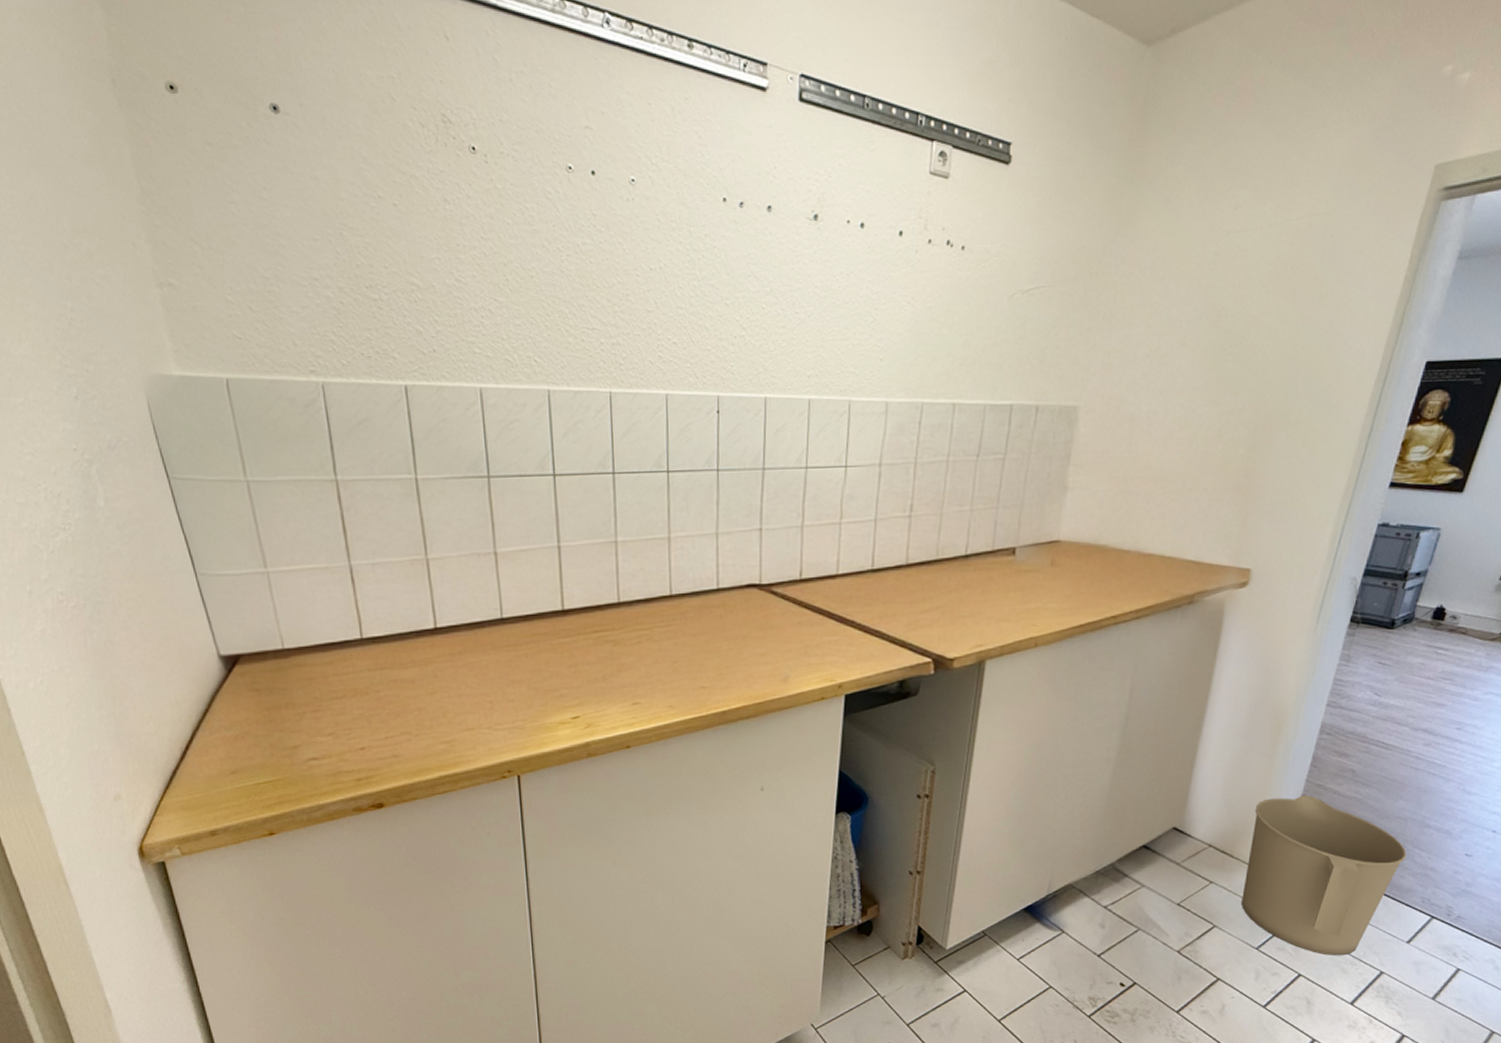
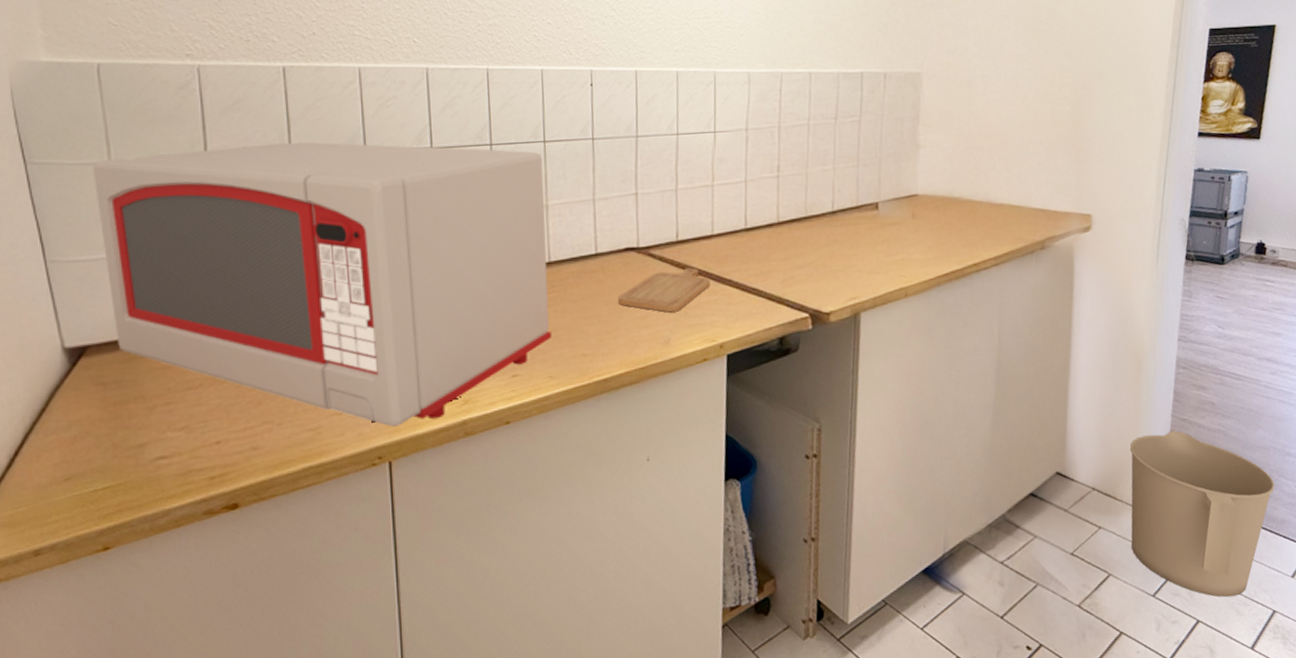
microwave: none [231,464,672,744] -> present [93,141,552,427]
chopping board: none [738,607,833,651] -> present [618,267,711,313]

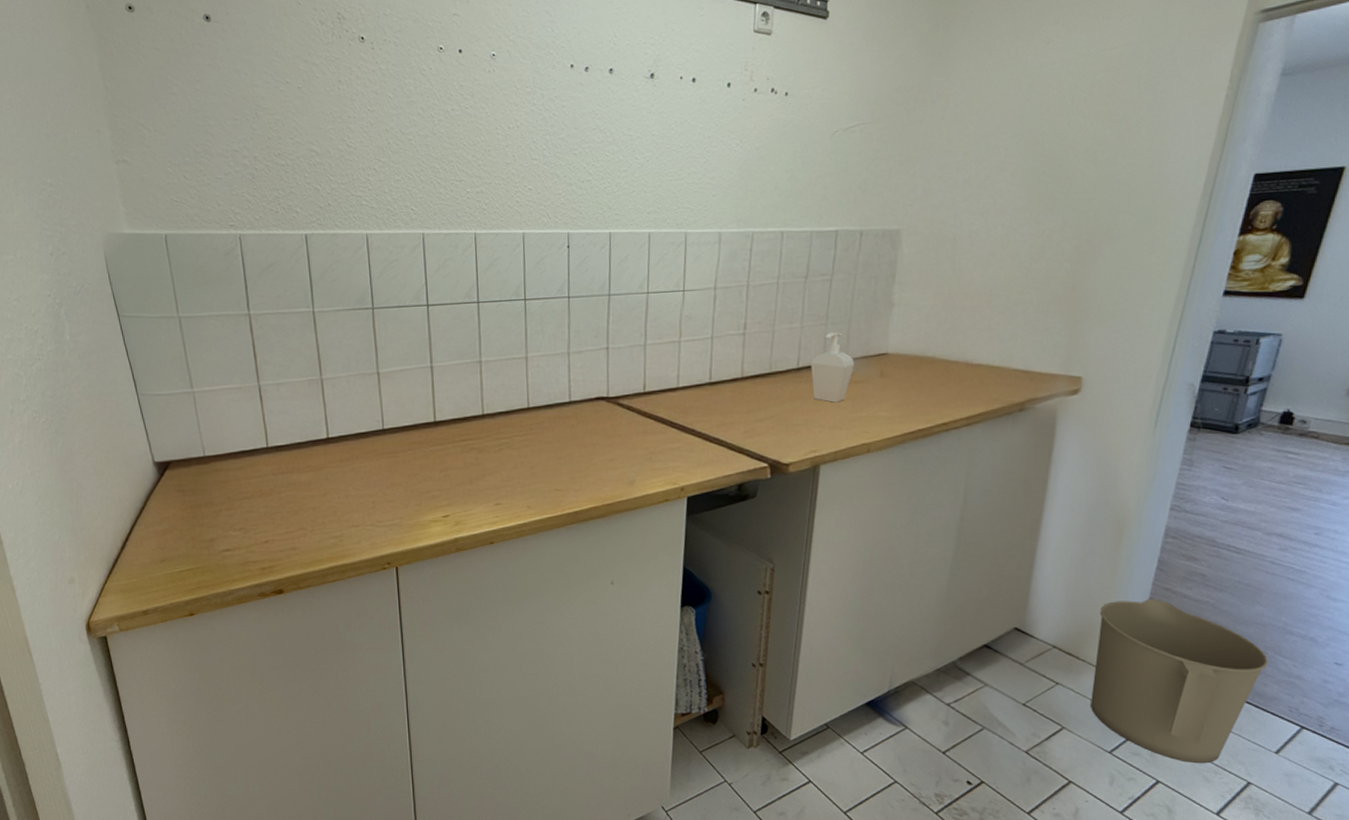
microwave: present [93,141,552,427] -> none [167,299,530,539]
chopping board: present [618,267,711,313] -> none [589,417,674,457]
soap bottle: none [845,173,888,247] -> present [811,332,855,404]

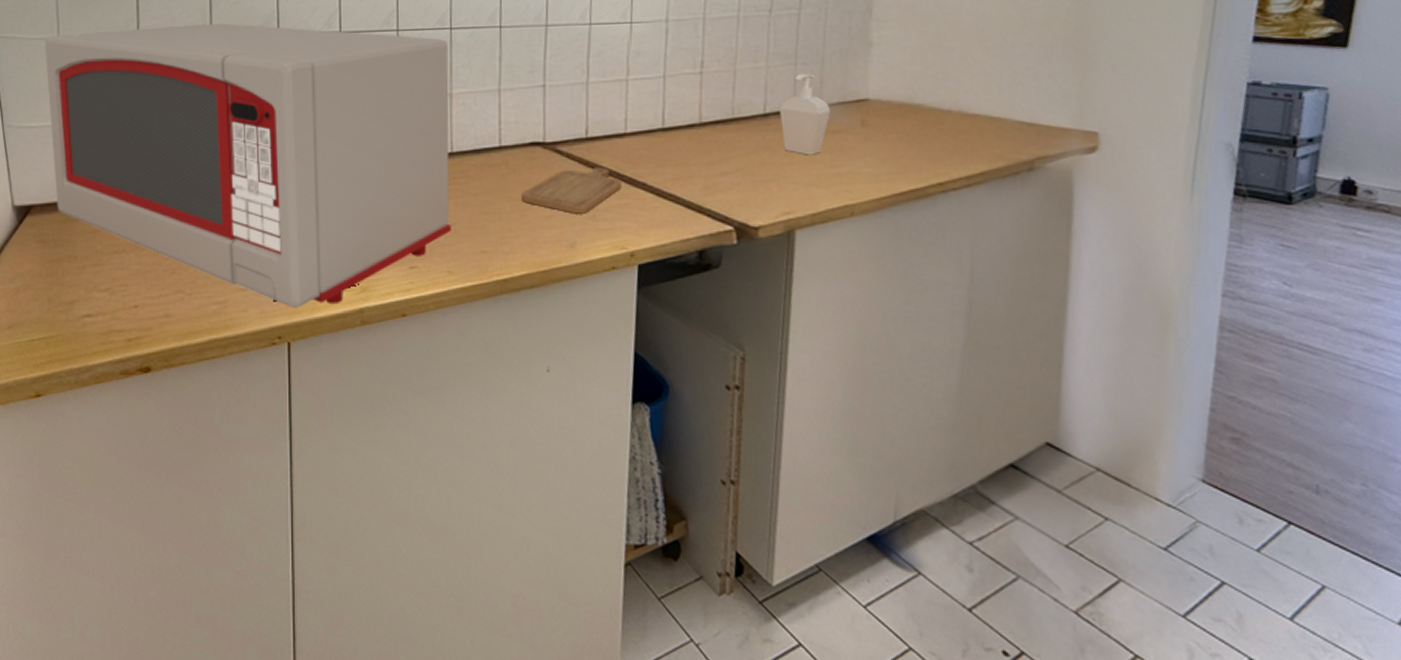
microwave: none [167,299,530,539] -> present [45,23,451,308]
chopping board: none [589,417,674,457] -> present [521,167,622,214]
mug: present [1091,598,1268,764] -> none [1150,408,1372,637]

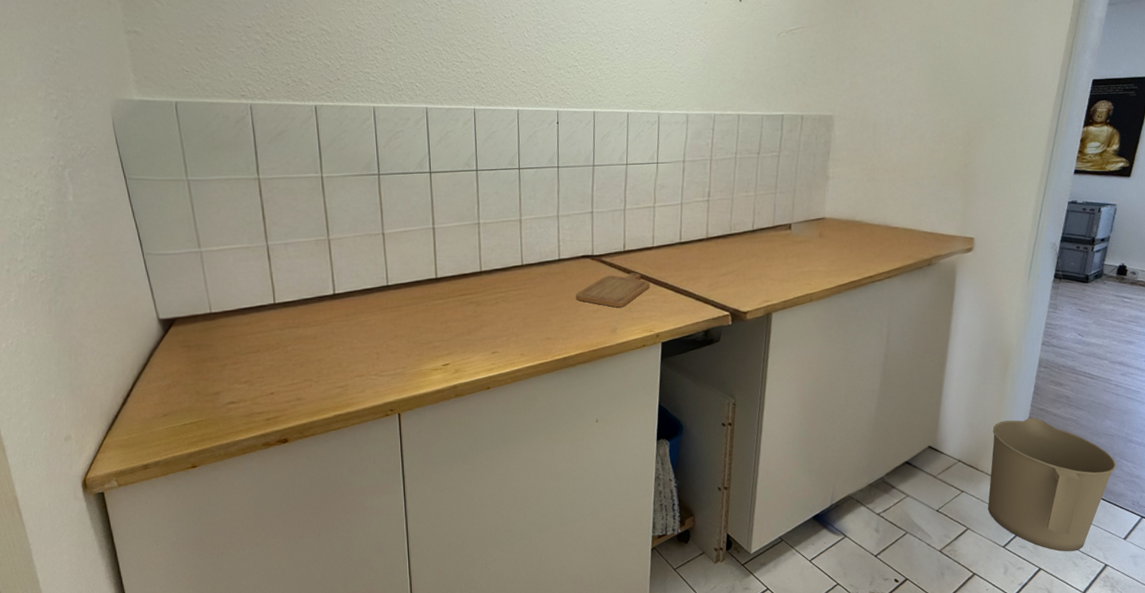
microwave: present [45,23,451,308] -> none [175,165,523,388]
soap bottle: present [779,73,831,157] -> none [763,199,799,260]
mug: none [1150,408,1372,637] -> present [988,417,1116,552]

